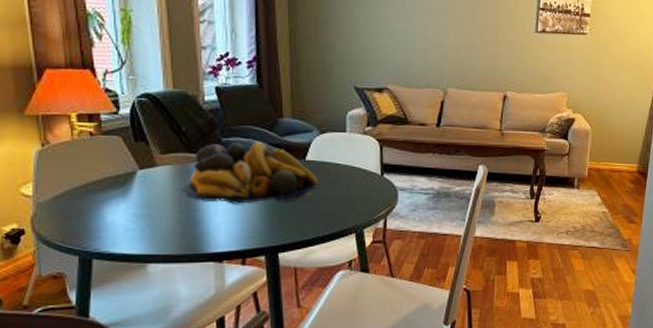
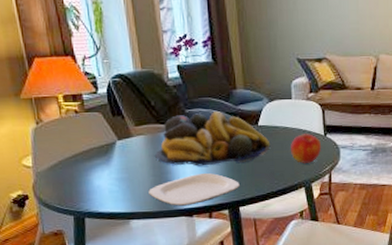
plate: none [172,213,280,249] -> present [148,173,240,206]
apple: none [342,172,378,207] -> present [291,134,322,164]

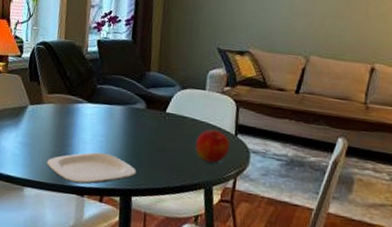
fruit bowl: present [154,111,271,167] -> none [59,89,176,150]

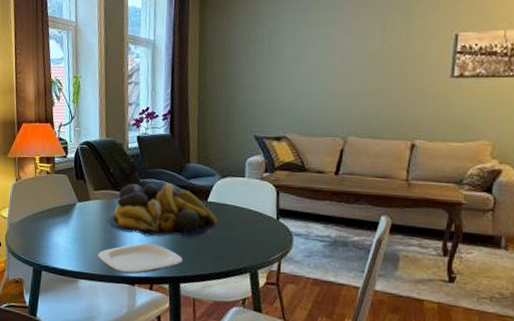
fruit bowl: none [59,89,176,150] -> present [107,183,218,239]
apple: present [195,129,231,164] -> none [239,215,273,248]

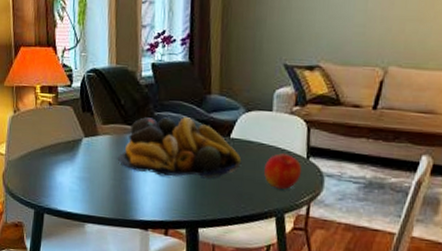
plate: present [98,243,183,274] -> none [107,184,202,218]
apple: none [239,215,273,248] -> present [264,153,302,190]

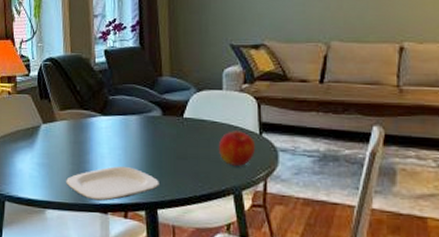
plate: none [107,184,202,218] -> present [66,166,159,201]
fruit bowl: present [117,117,242,179] -> none [75,100,196,159]

